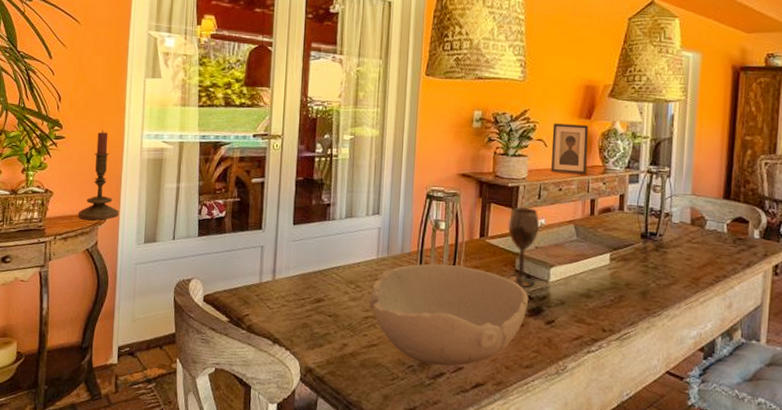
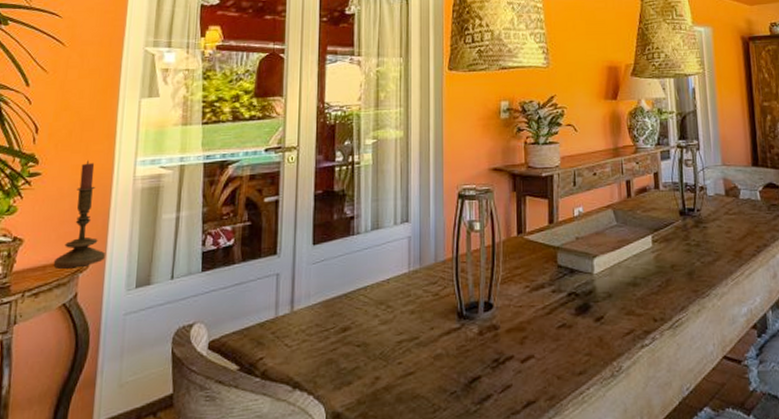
bowl: present [368,263,528,367] -> none [401,268,574,387]
wine glass: present [507,207,539,287] -> none [546,197,578,283]
picture frame: present [551,123,589,174] -> none [580,106,618,156]

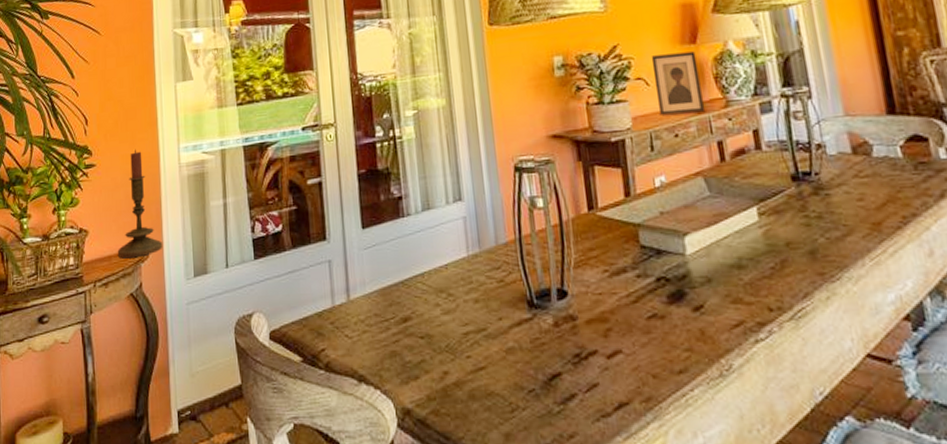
picture frame: none [580,106,618,156] -> present [651,51,704,115]

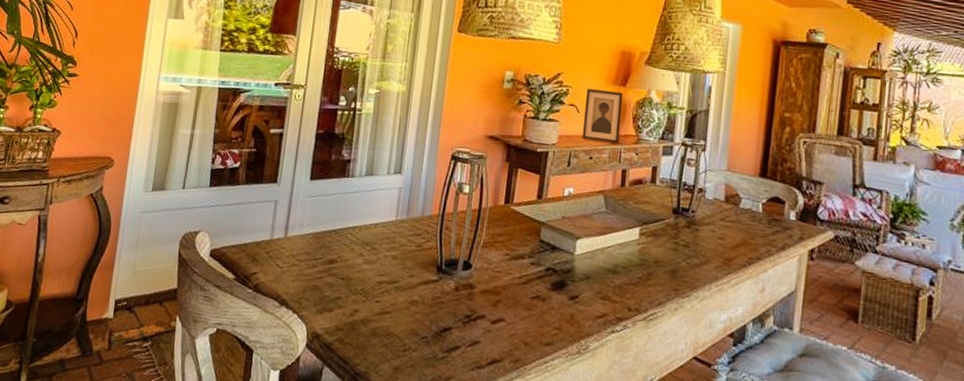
candle: present [117,149,162,259] -> none [84,69,128,165]

